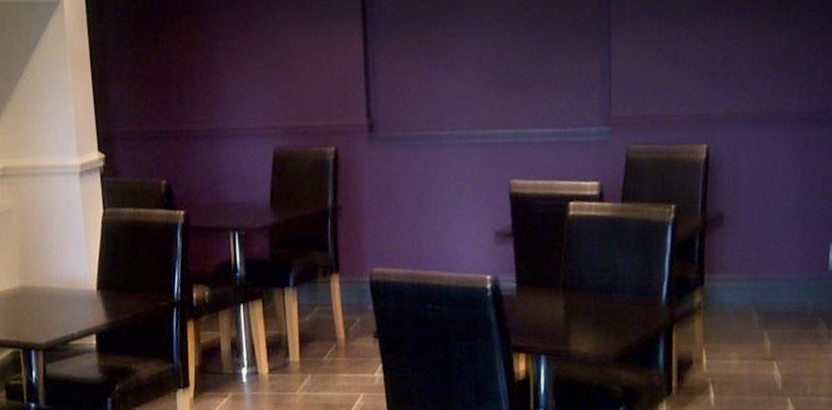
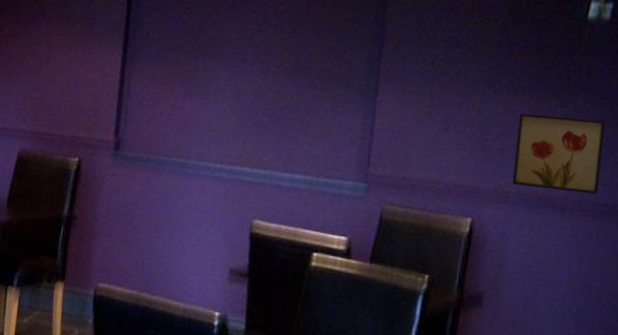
wall art: none [738,32,814,106] -> present [512,113,605,195]

